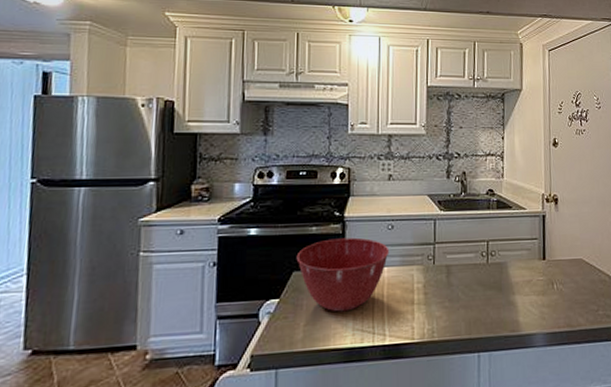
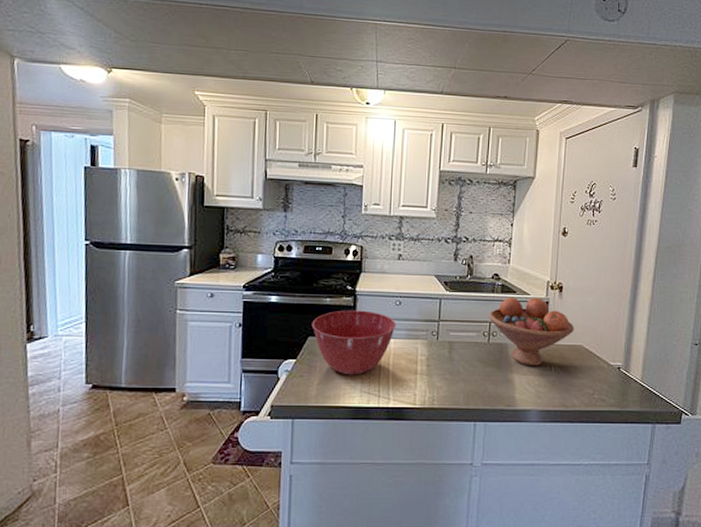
fruit bowl: none [486,212,573,286] -> present [489,298,574,366]

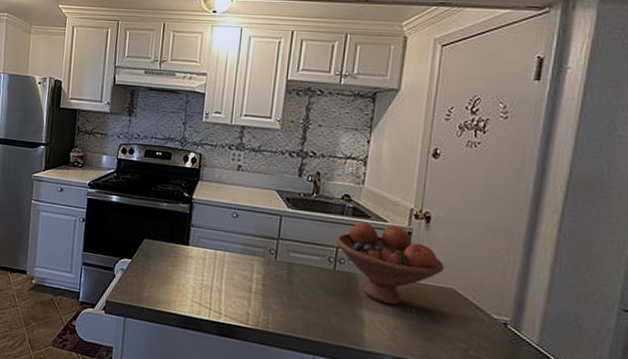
mixing bowl: present [311,310,397,375] -> none [148,216,232,284]

